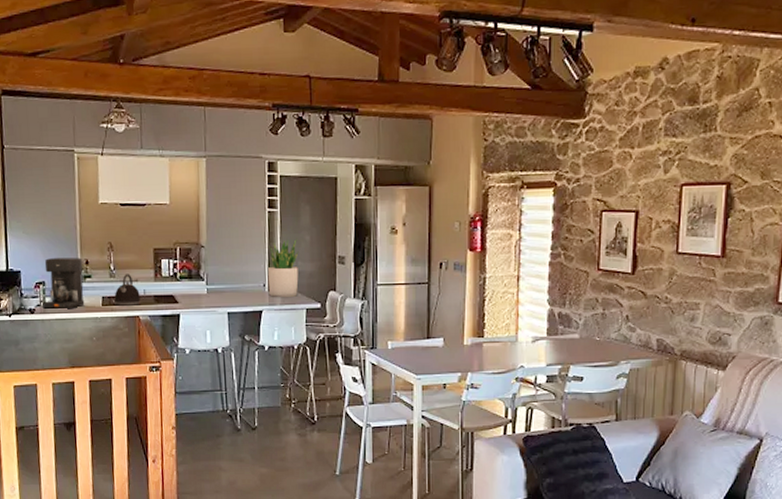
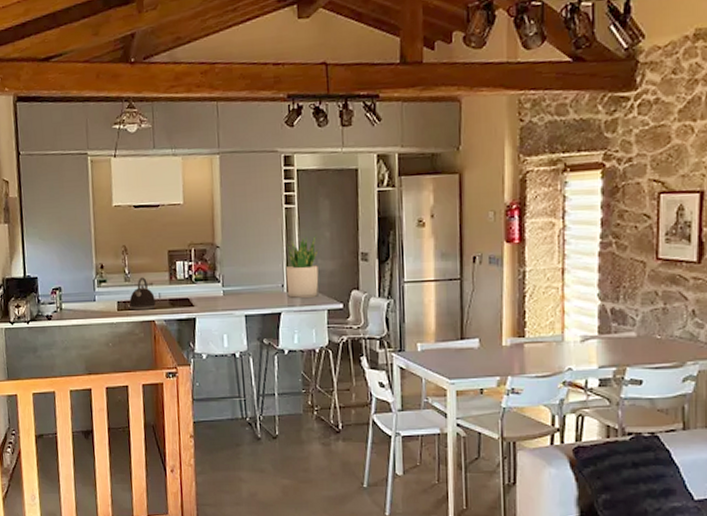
coffee maker: present [42,257,85,310] -> none [59,262,101,315]

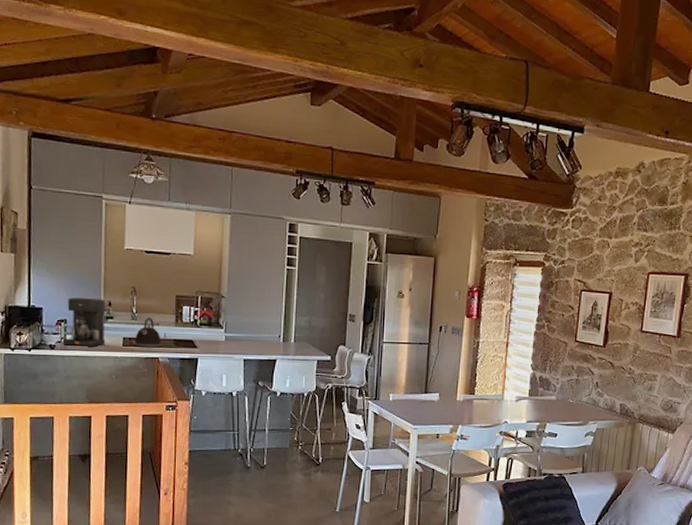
coffee maker: none [59,262,101,315] -> present [63,298,106,348]
planter: present [285,235,319,299] -> none [283,295,313,350]

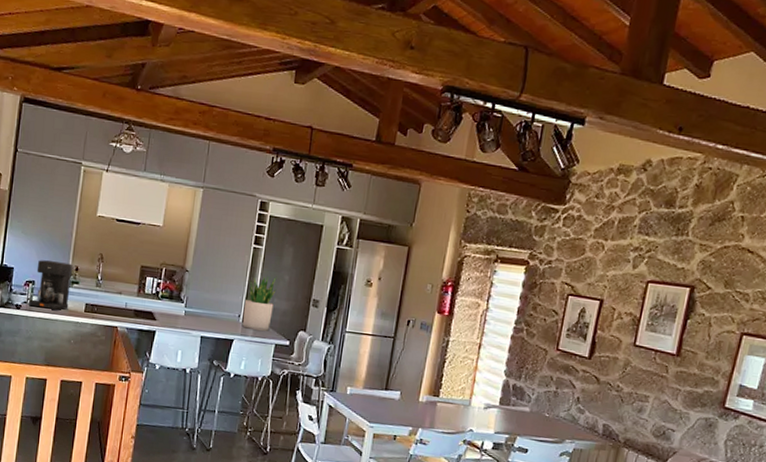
kettle: present [134,317,162,349] -> none [95,285,122,318]
planter: none [283,295,313,350] -> present [242,276,277,332]

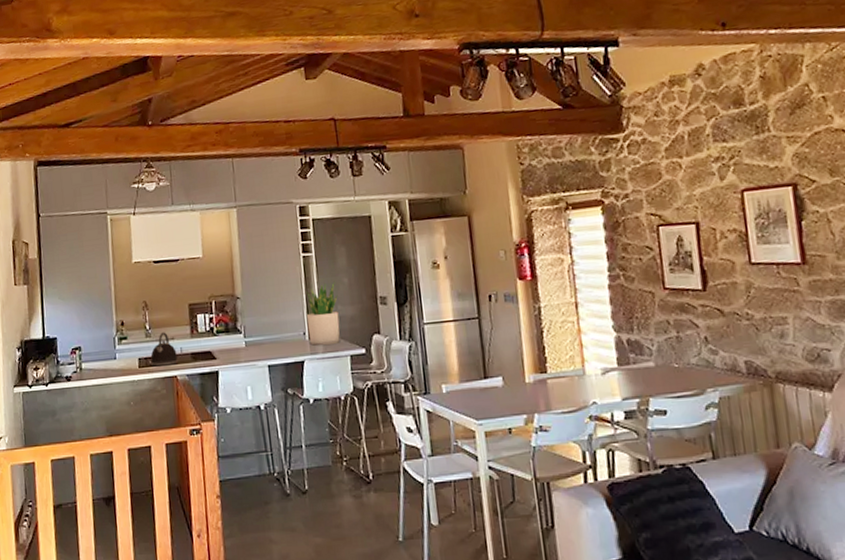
coffee maker: present [29,260,72,311] -> none [79,319,121,375]
kettle: none [95,285,122,318] -> present [150,332,179,368]

